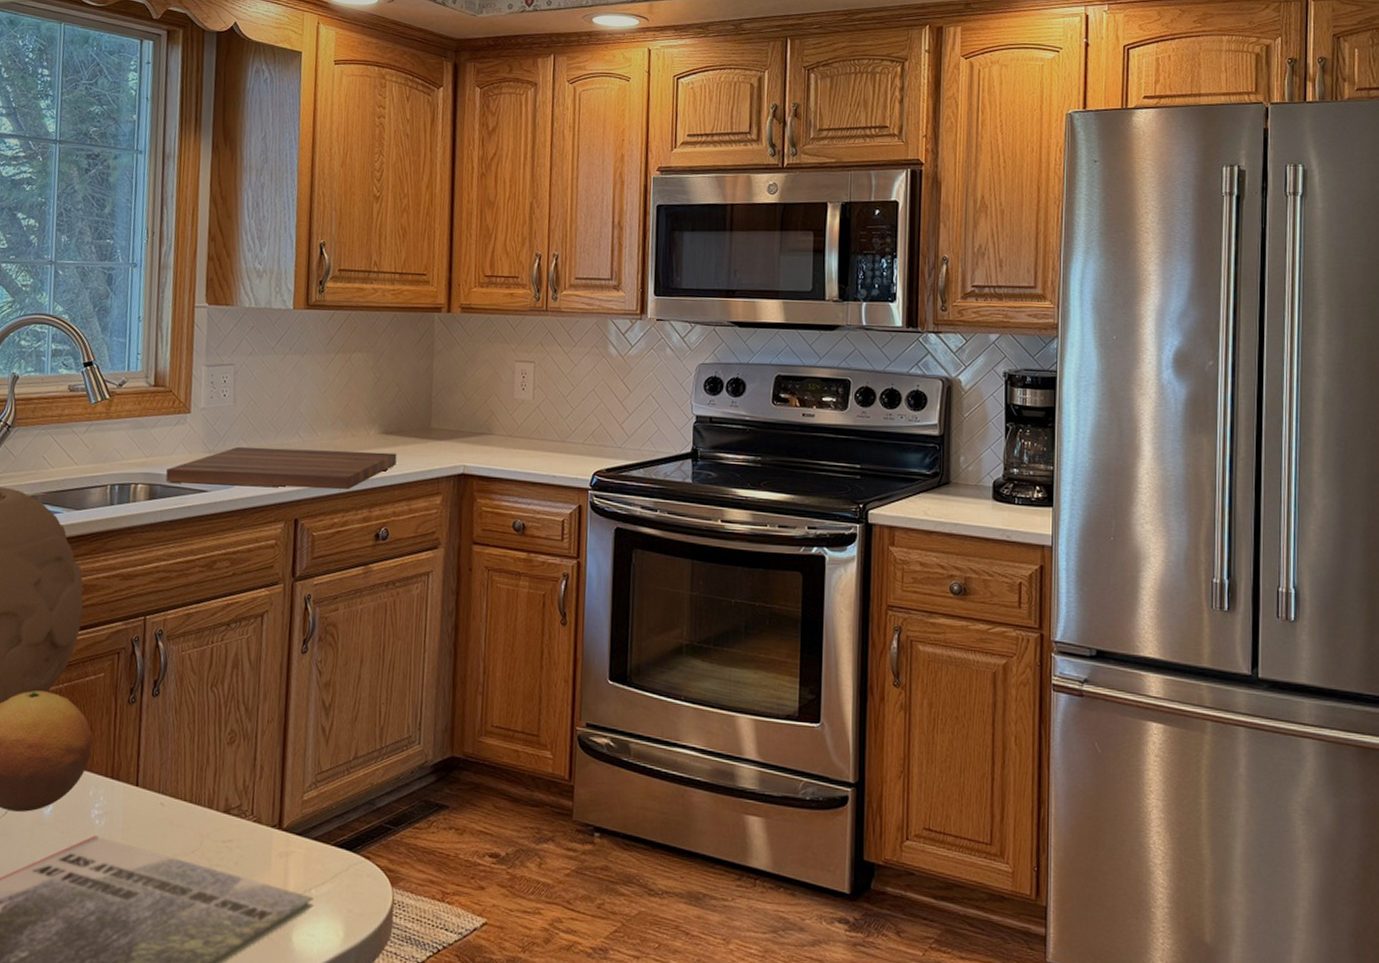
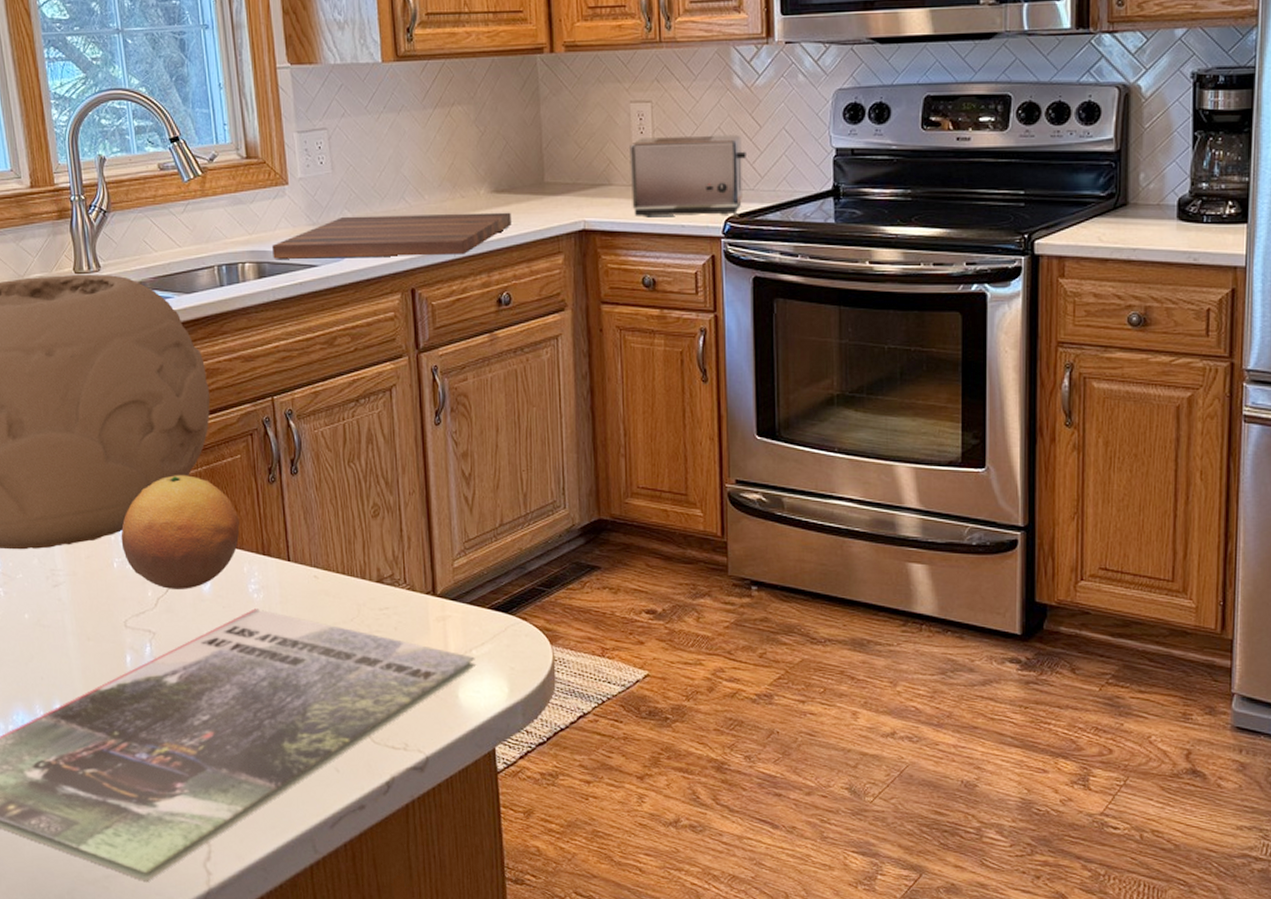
toaster: none [509,394,616,469] -> present [630,134,746,218]

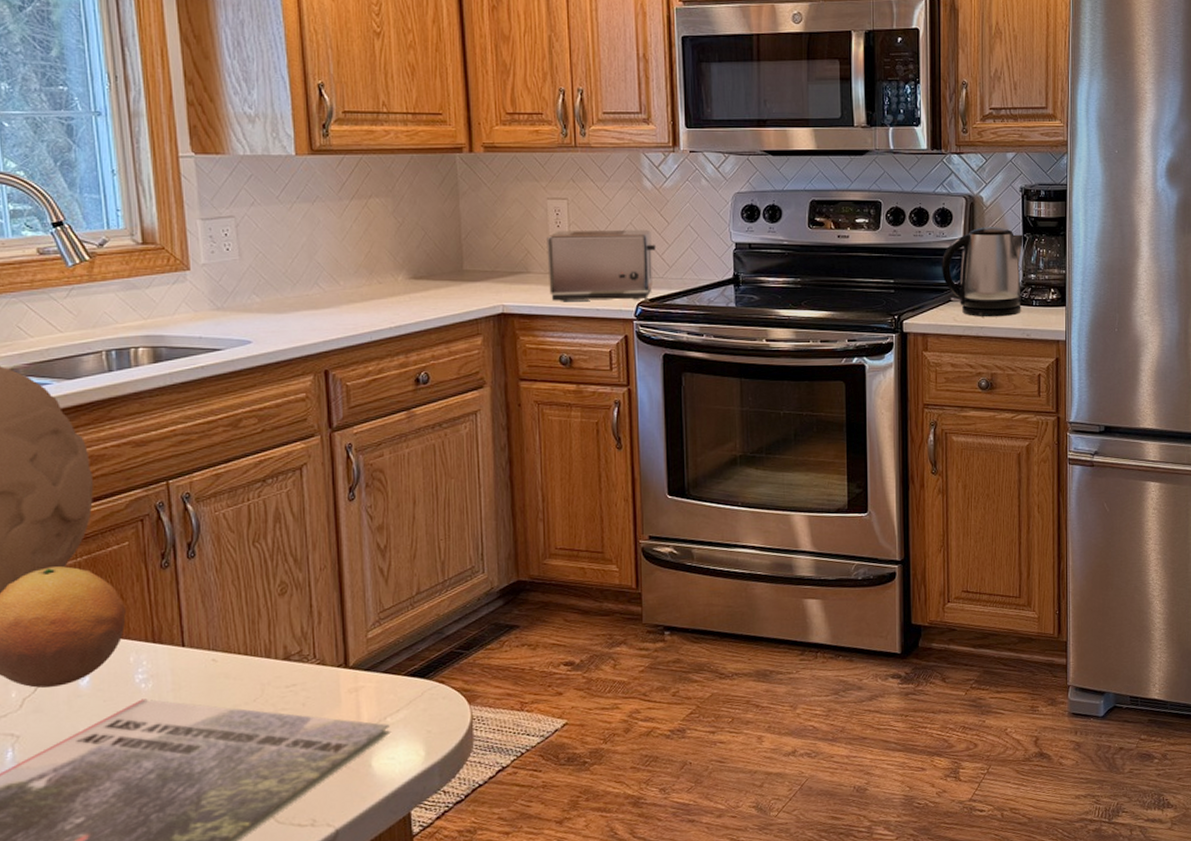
cutting board: present [272,212,512,259] -> none [170,297,430,343]
kettle: none [1085,123,1193,237] -> present [942,227,1023,318]

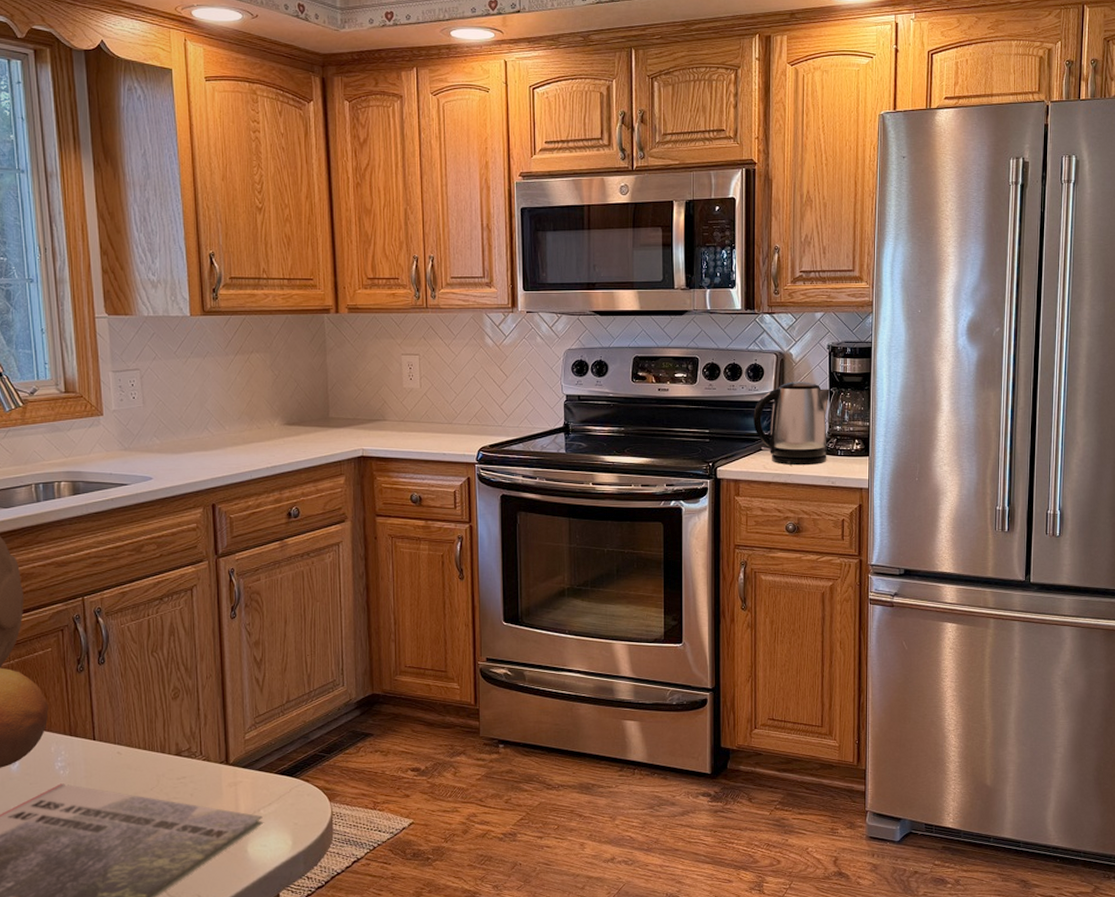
toaster: present [547,229,656,302] -> none [401,382,496,447]

